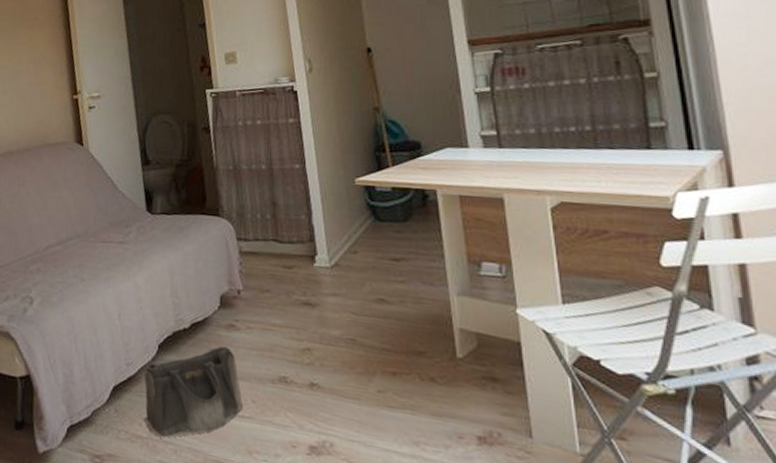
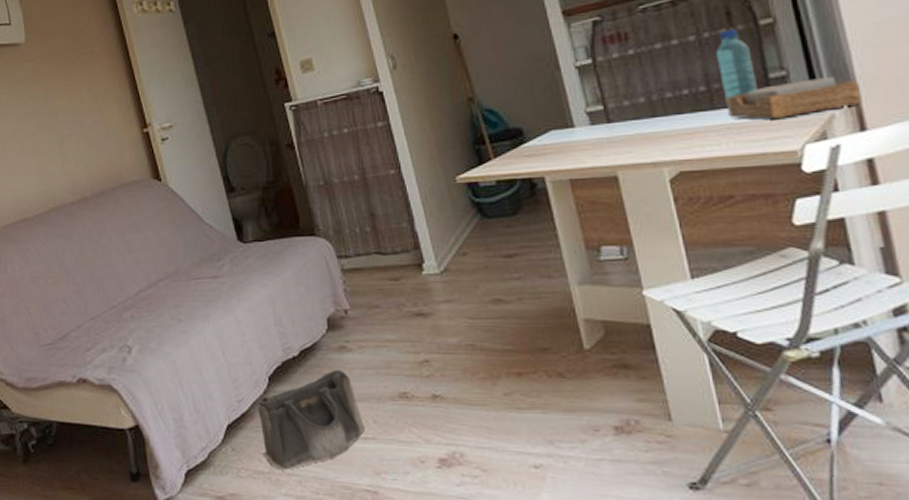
water bottle: none [602,77,638,149] -> present [715,29,758,108]
napkin holder: none [608,132,732,165] -> present [725,76,863,119]

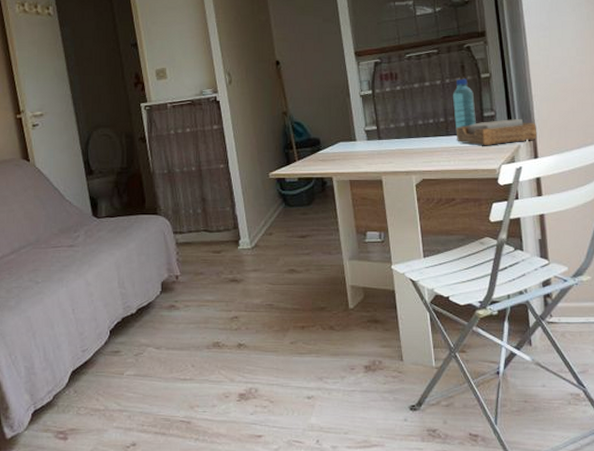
saddlebag: present [257,369,364,471] -> none [98,324,184,408]

